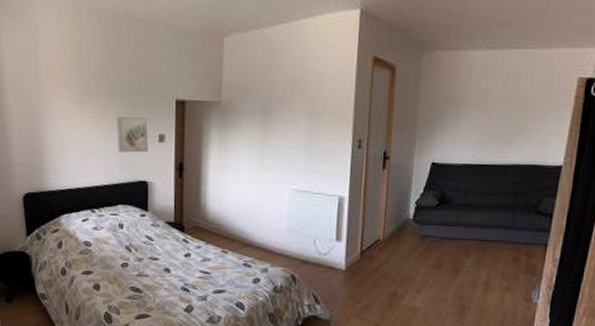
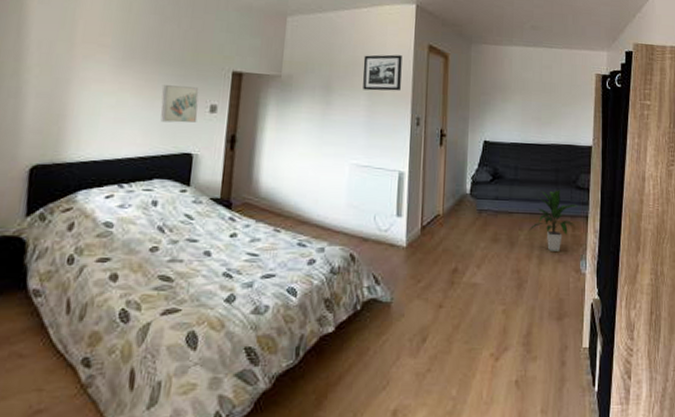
picture frame: none [302,71,344,113] -> present [363,54,402,91]
indoor plant: none [476,215,537,280] -> present [529,189,578,251]

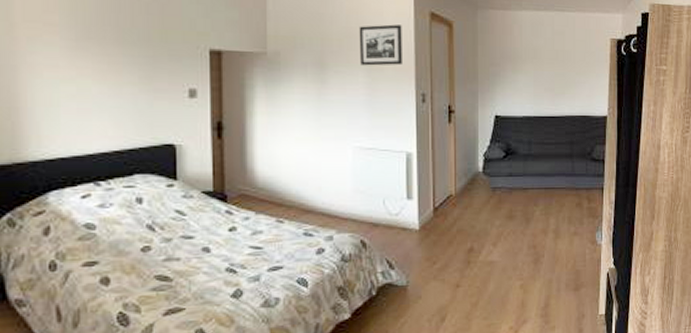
wall art: present [160,85,199,123] -> none [128,68,176,111]
indoor plant: present [529,189,578,251] -> none [544,162,593,225]

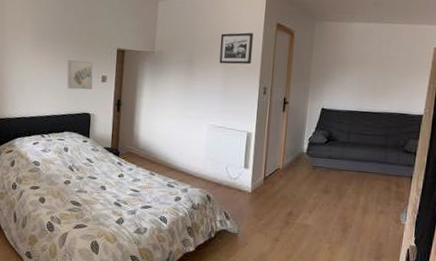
wall art: none [128,68,176,111] -> present [67,60,93,90]

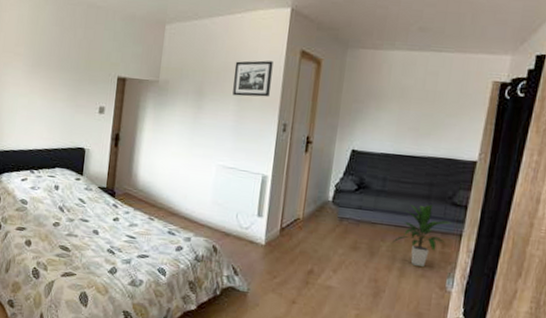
wall art: present [67,60,93,90] -> none [61,88,90,122]
indoor plant: none [357,152,404,204] -> present [392,204,452,267]

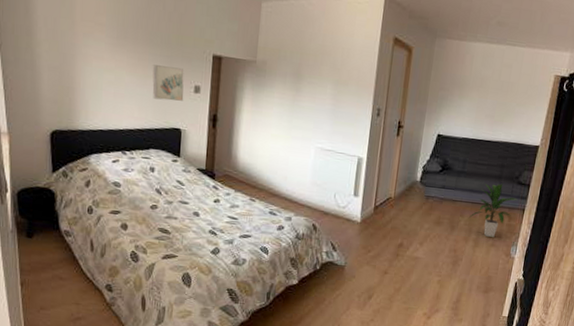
wall art: none [61,88,90,122] -> present [152,64,184,101]
picture frame: present [232,60,273,98] -> none [330,44,368,82]

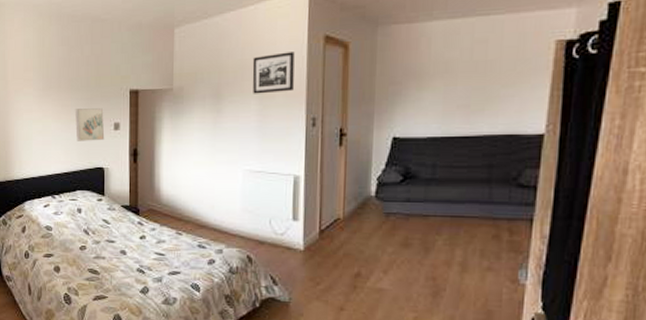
picture frame: none [330,44,368,82] -> present [252,52,295,94]
indoor plant: present [469,183,517,237] -> none [449,188,519,259]

